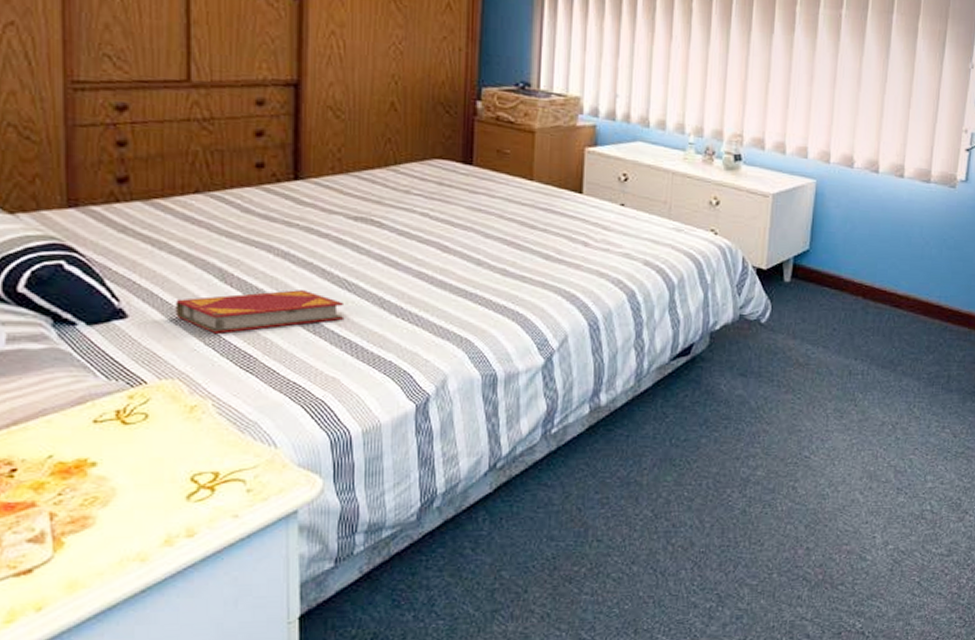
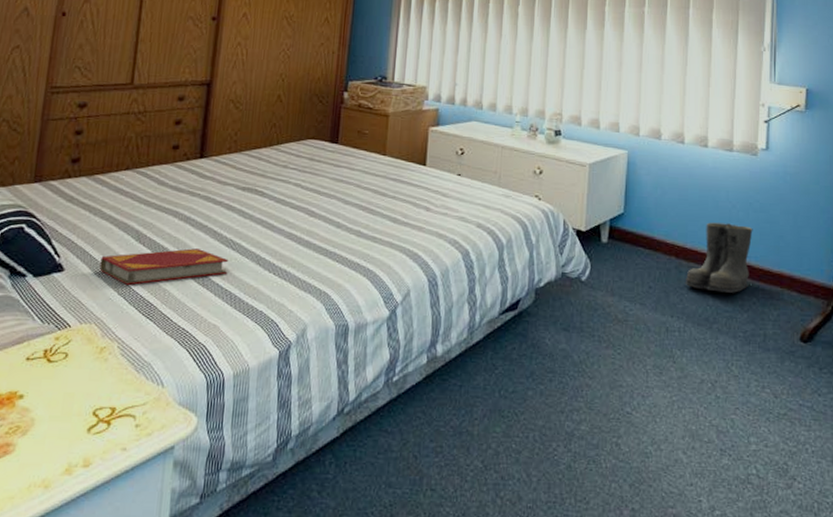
boots: none [871,260,945,334] -> present [684,222,753,293]

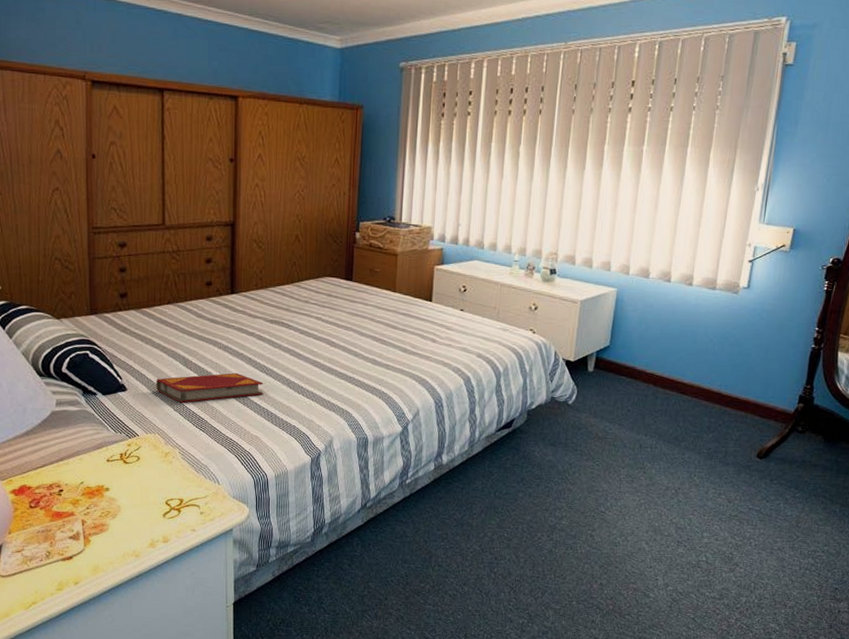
boots: present [684,222,753,293] -> none [659,354,726,416]

